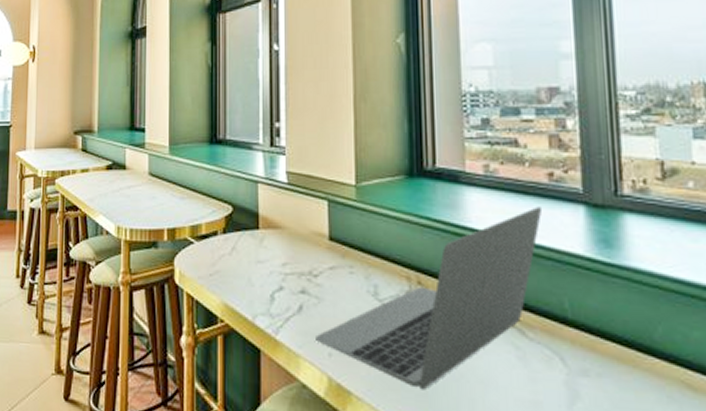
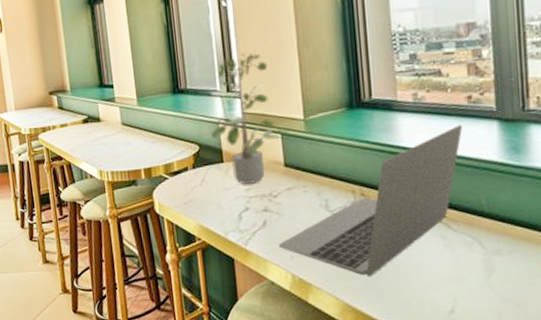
potted plant: none [248,101,328,258] -> present [211,50,281,184]

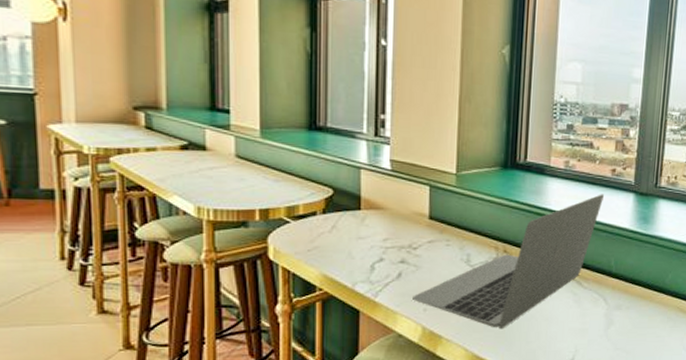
potted plant: present [211,50,281,184] -> none [350,97,430,234]

